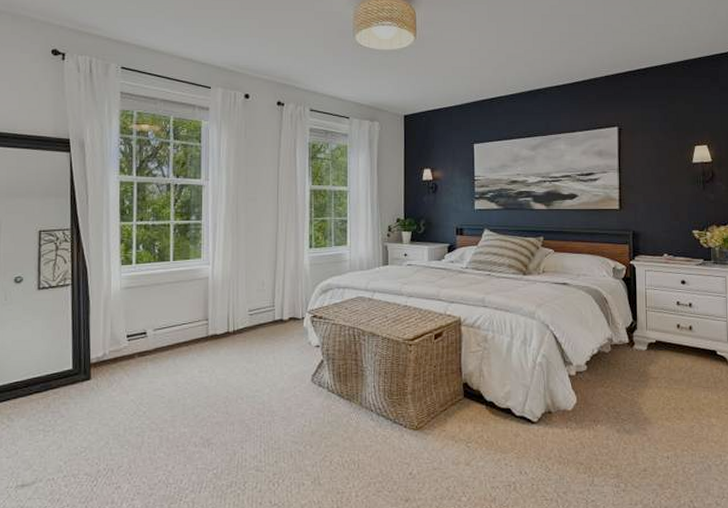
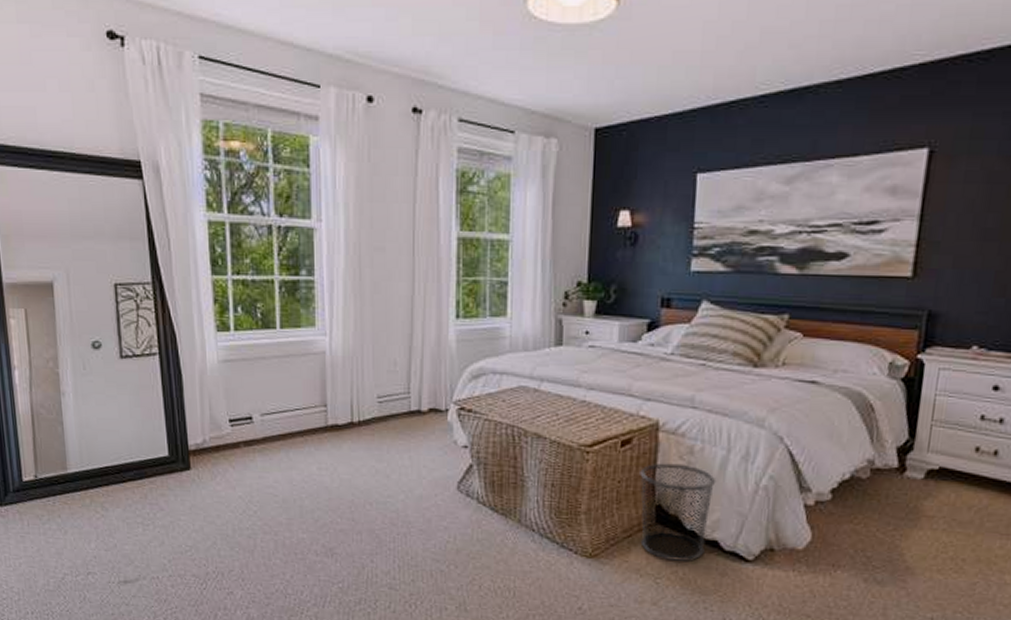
waste bin: none [450,349,505,428] -> present [640,462,716,563]

